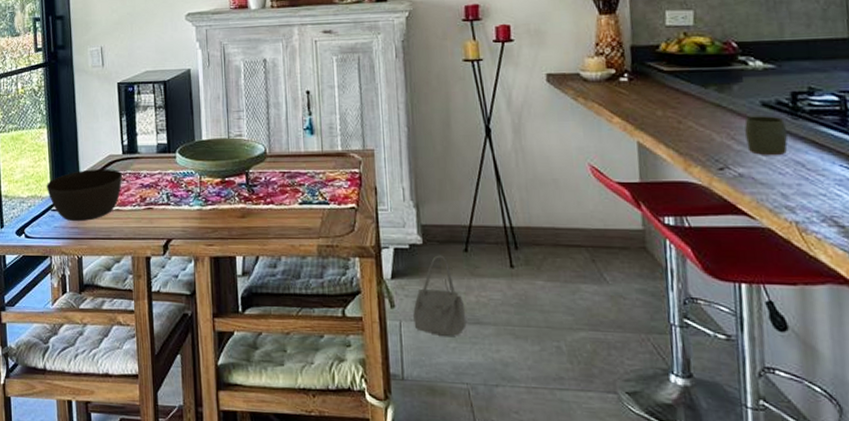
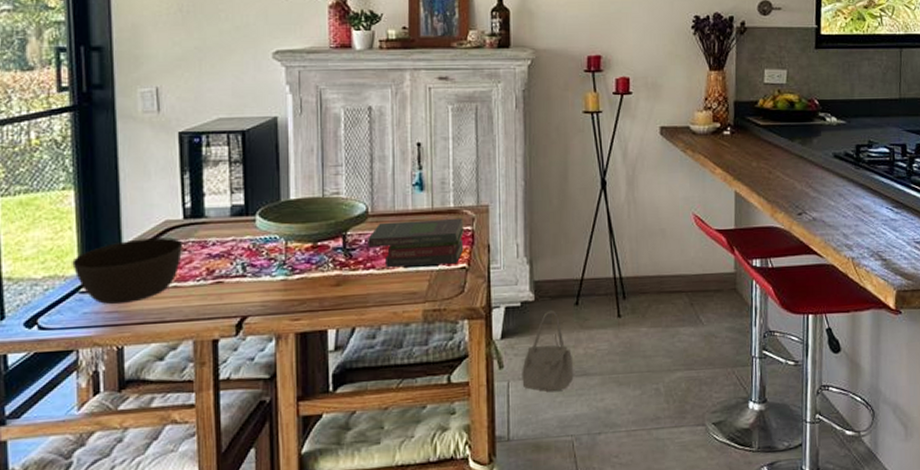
books: none [267,160,353,205] -> present [368,218,464,268]
mug: present [744,116,788,156] -> none [820,166,851,202]

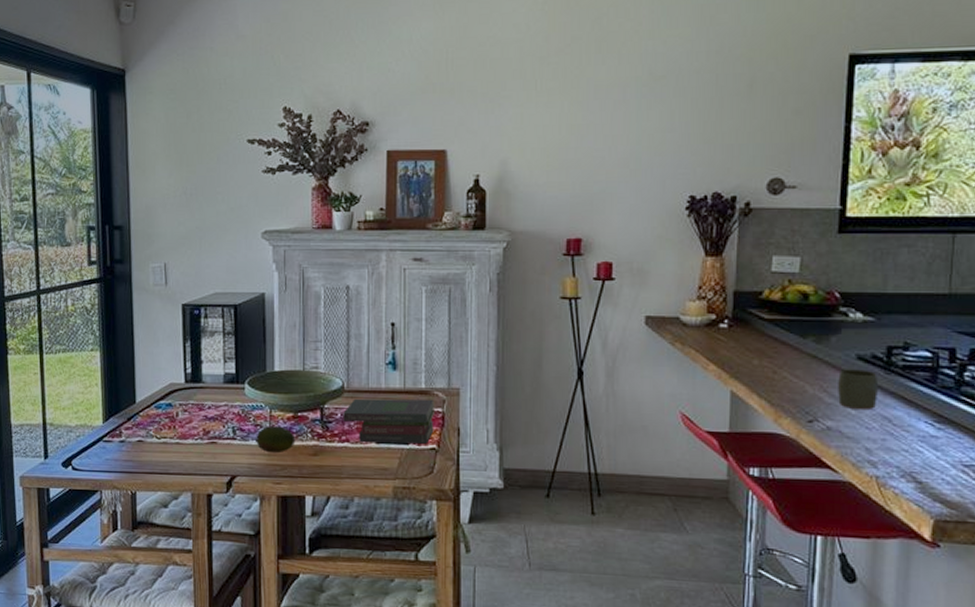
bowl: present [72,237,182,305] -> none [98,398,183,455]
fruit: none [270,258,315,288] -> present [256,426,296,454]
handbag: present [522,310,574,392] -> none [489,500,543,582]
mug: none [820,166,851,202] -> present [838,369,879,411]

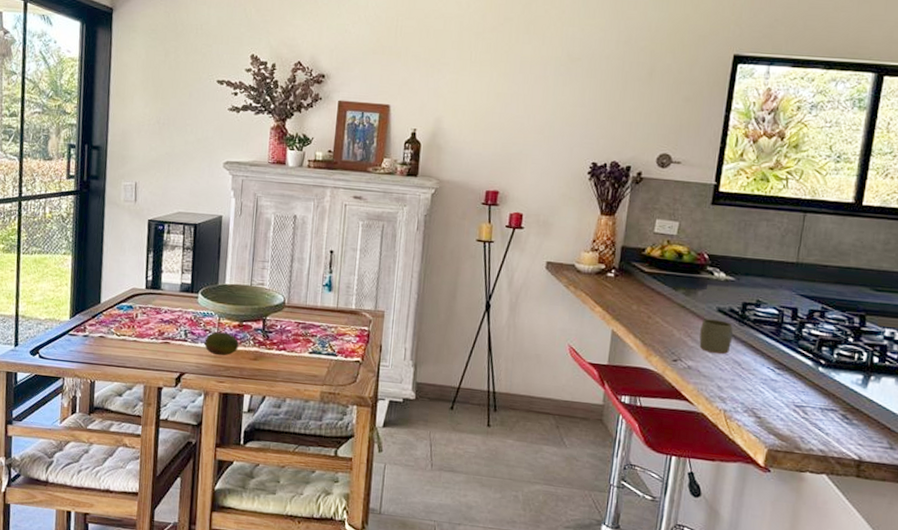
books: present [343,398,434,445] -> none [282,313,362,358]

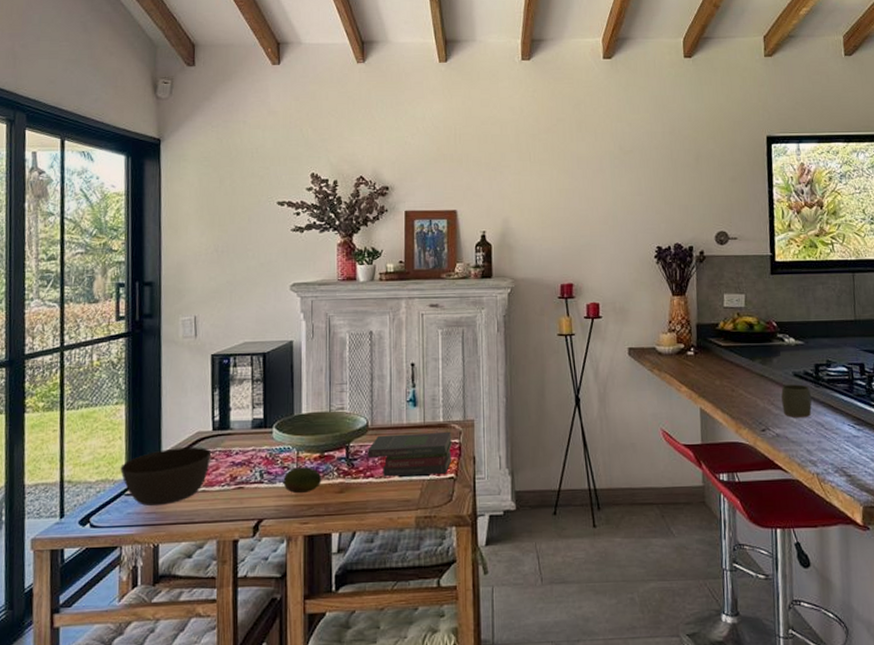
bowl: none [65,299,143,349] -> present [120,447,211,507]
books: none [282,313,362,358] -> present [367,431,452,477]

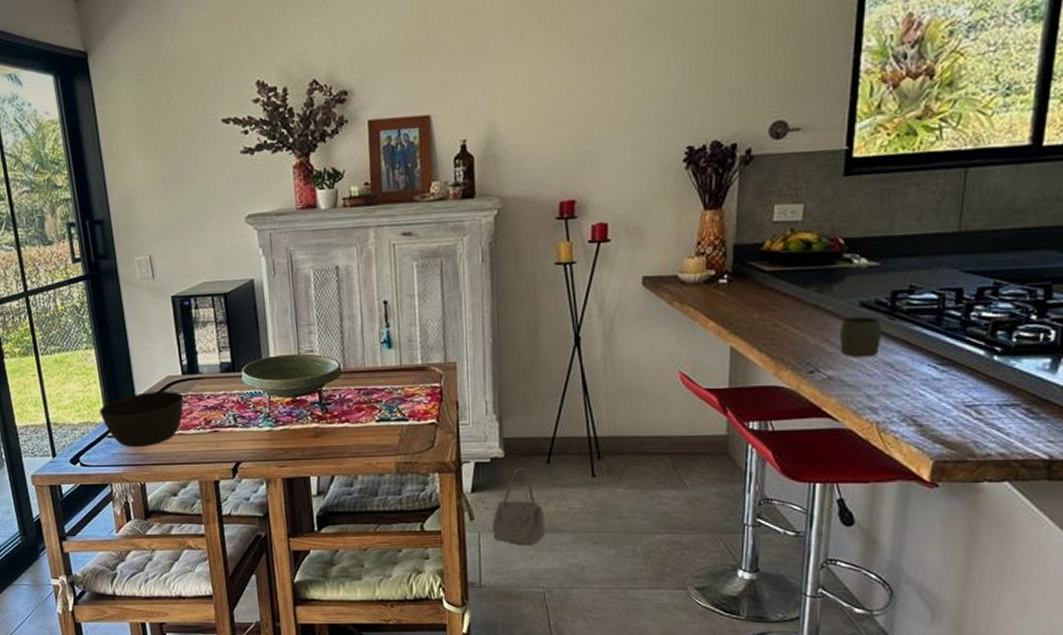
fruit: present [283,467,322,494] -> none [257,411,296,438]
books: present [367,431,452,477] -> none [341,375,433,422]
handbag: none [505,519,553,598] -> present [492,467,545,544]

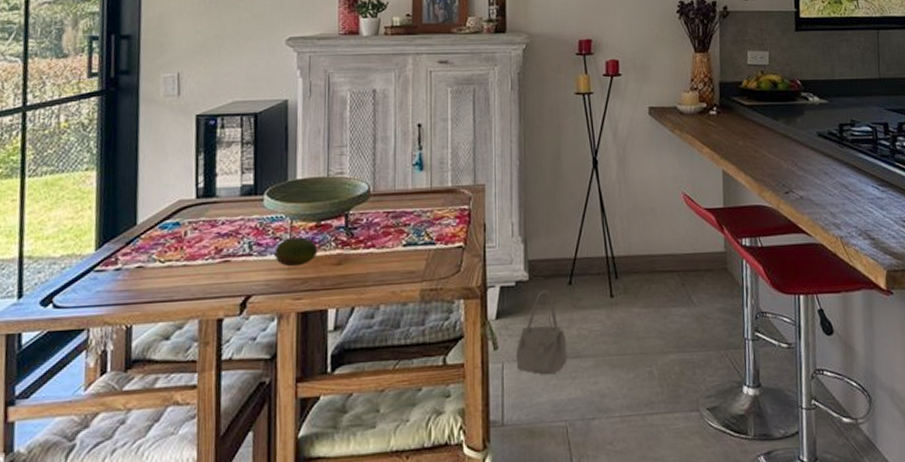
bowl: present [99,391,184,448] -> none [89,217,193,284]
fruit: none [257,411,296,438] -> present [274,237,318,267]
mug: present [840,316,882,358] -> none [805,145,836,180]

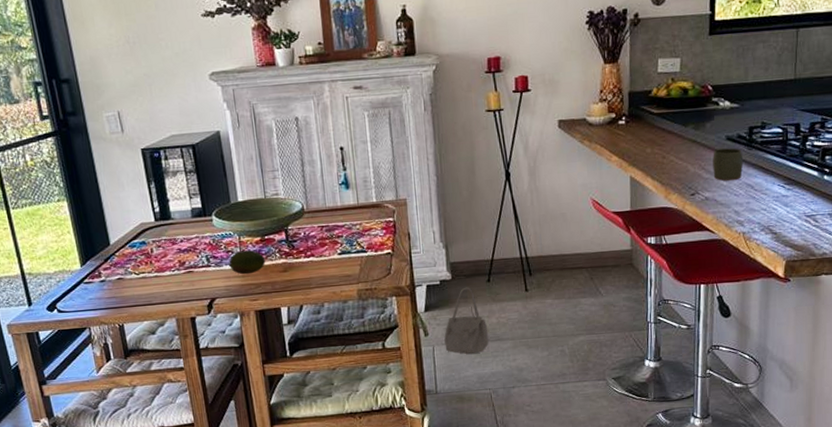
mug: none [805,145,836,180] -> present [713,148,744,181]

